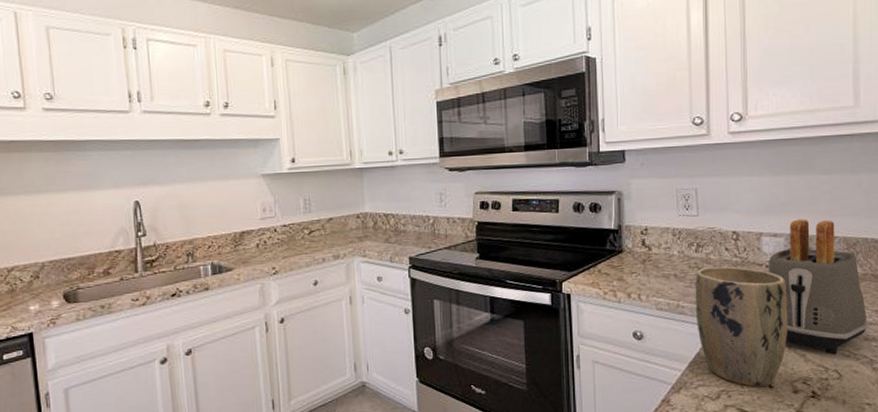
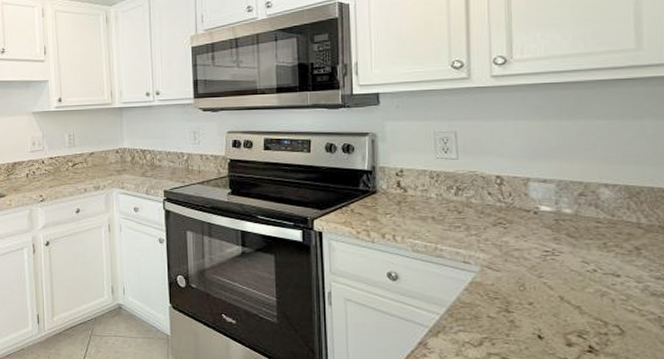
plant pot: present [695,266,788,388] -> none [454,211,560,338]
toaster: present [769,219,869,355] -> none [537,165,656,309]

